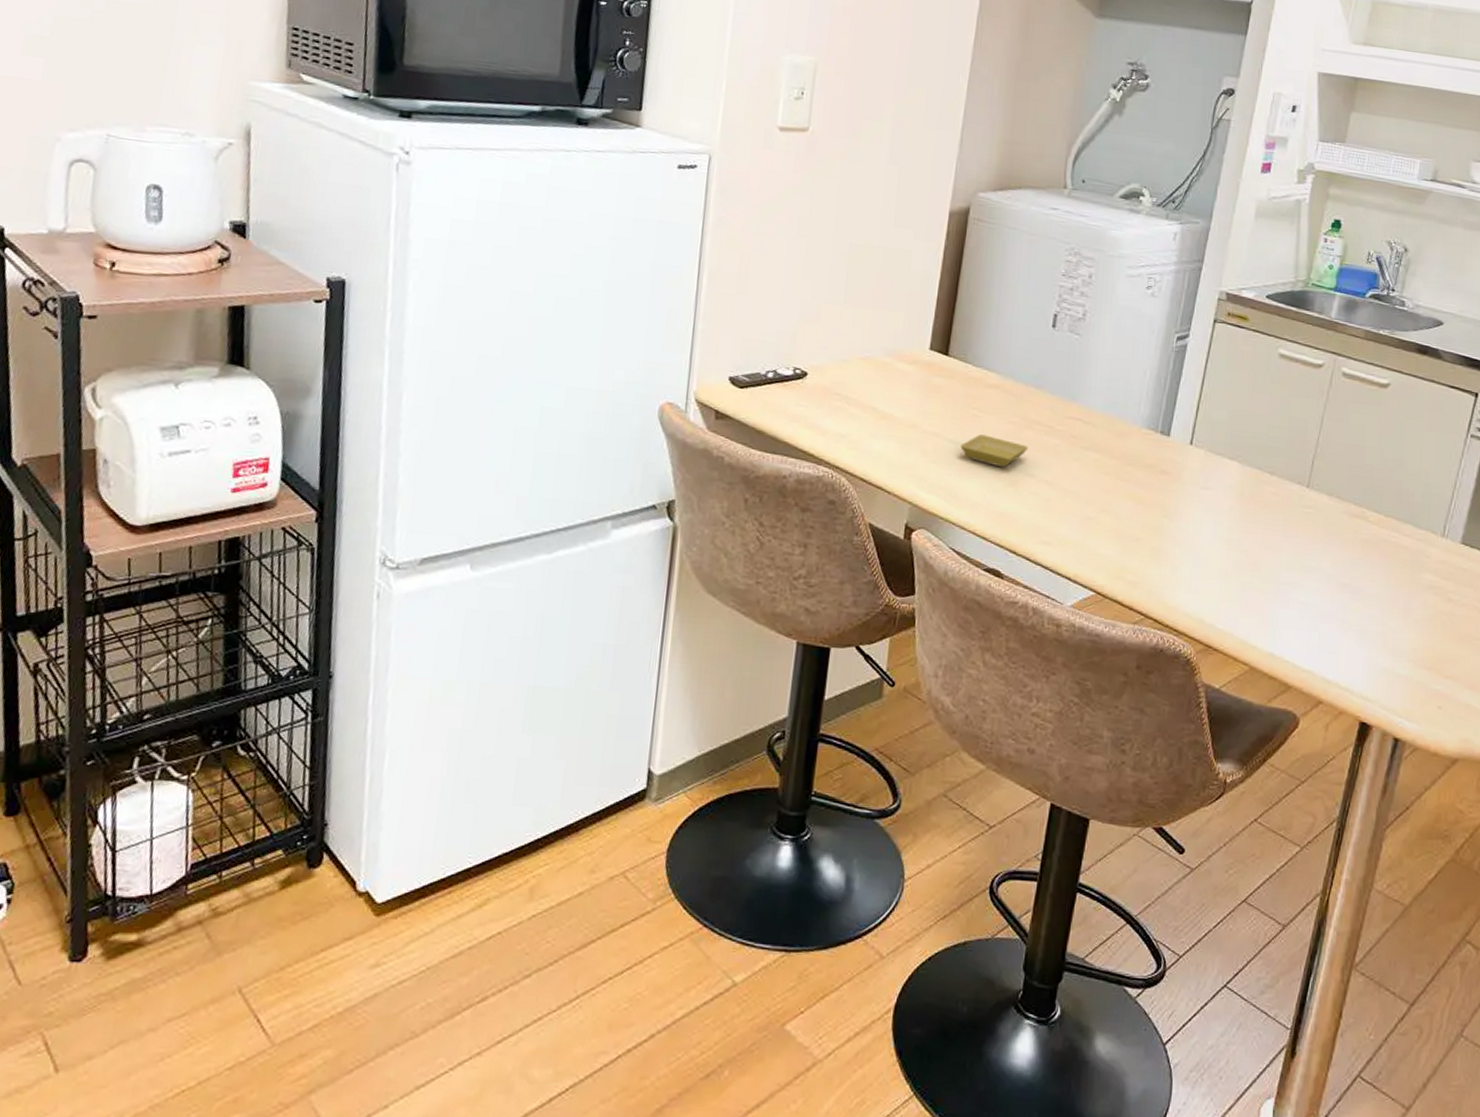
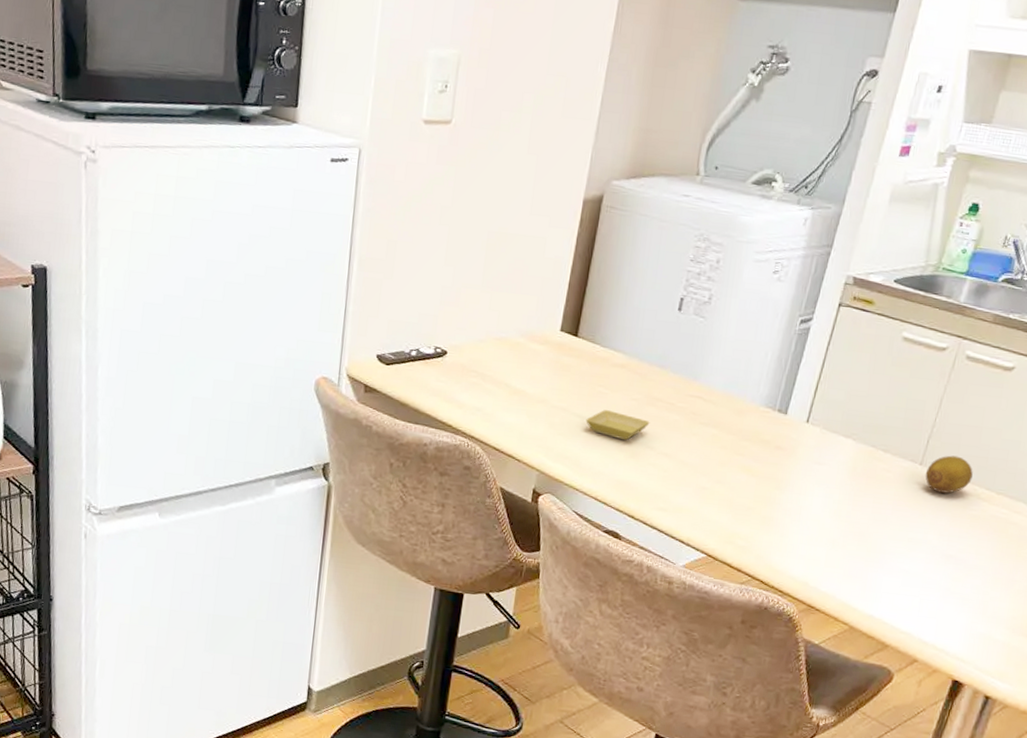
fruit: none [1313,476,1360,517] -> present [925,455,973,494]

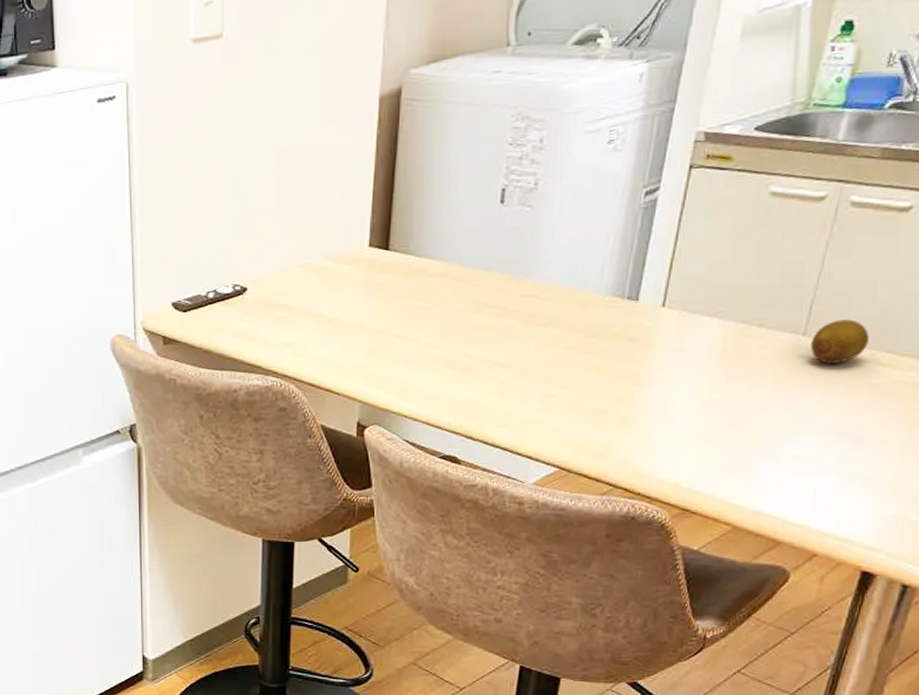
saucer: present [586,410,650,441] -> none [408,325,480,356]

